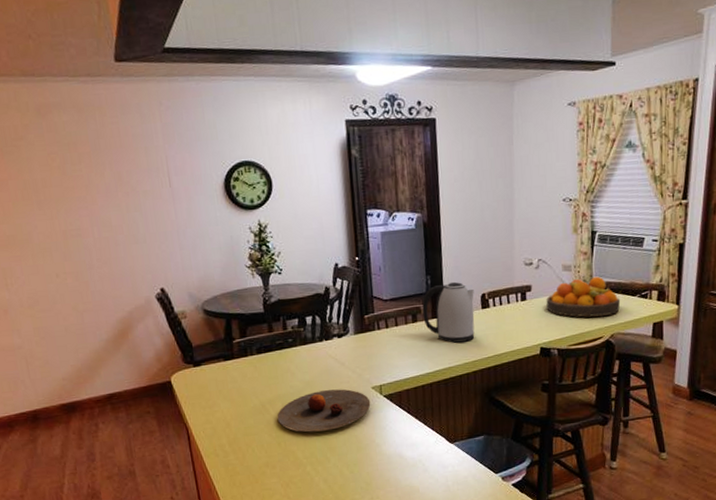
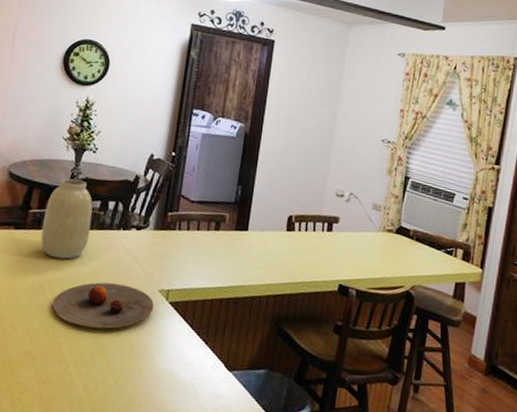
vase: none [248,303,296,379] -> present [41,178,93,260]
kettle: present [422,281,475,343] -> none [226,197,282,262]
fruit bowl: present [546,276,621,318] -> none [351,221,426,265]

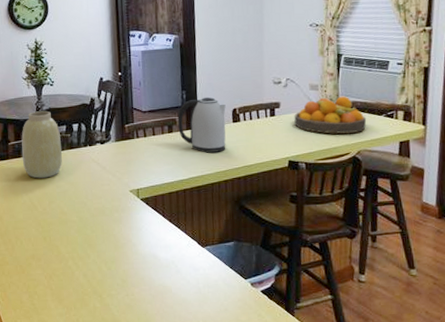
plate: present [52,282,155,329] -> none [44,191,129,229]
kettle: none [226,197,282,262] -> present [177,97,226,153]
fruit bowl: none [351,221,426,265] -> present [294,96,367,134]

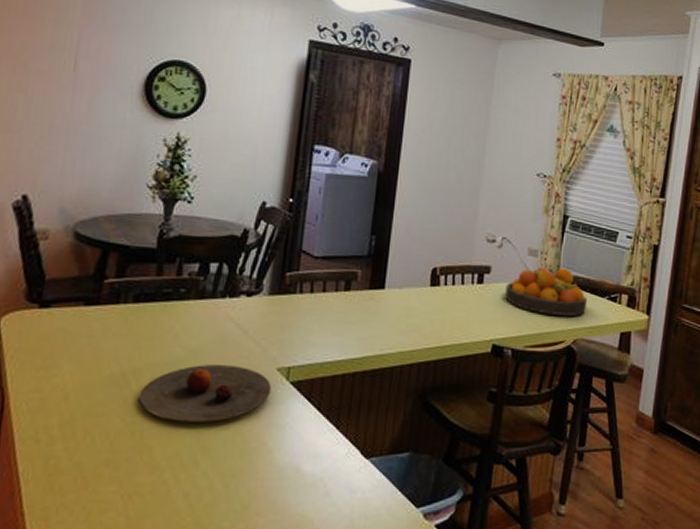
vase: present [21,111,63,179] -> none [121,237,189,339]
plate: none [44,191,129,229] -> present [138,365,272,422]
kettle: present [177,97,226,153] -> none [358,247,425,325]

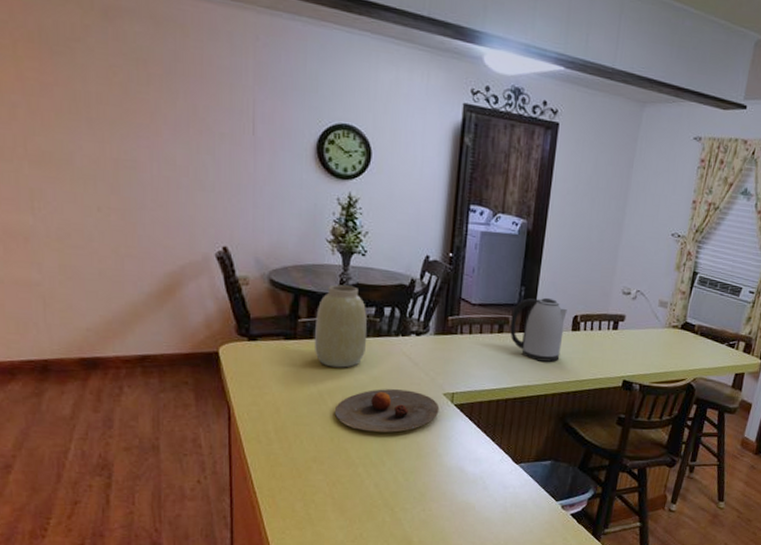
vase: none [121,237,189,339] -> present [314,284,368,368]
kettle: none [358,247,425,325] -> present [510,297,567,362]
fruit bowl: present [505,267,588,317] -> none [636,317,709,359]

